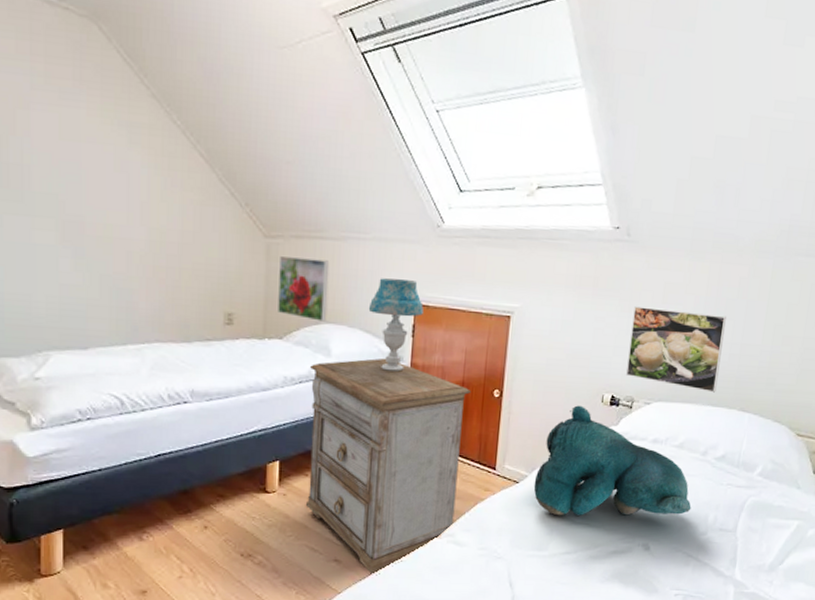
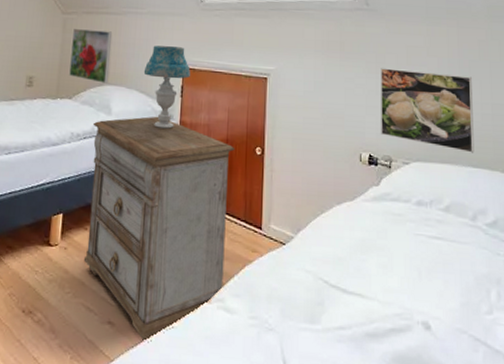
teddy bear: present [533,405,692,516] -> none [300,164,470,289]

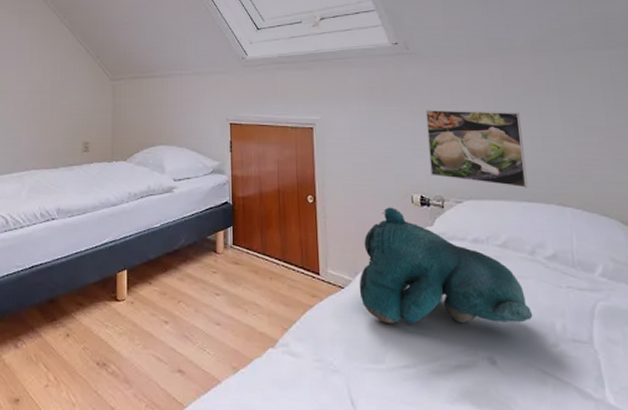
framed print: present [69,28,113,83] -> none [122,93,160,144]
nightstand: present [83,116,235,343] -> none [149,172,287,389]
table lamp: present [143,45,190,129] -> none [192,104,238,183]
teddy bear: none [300,164,470,289] -> present [359,207,533,324]

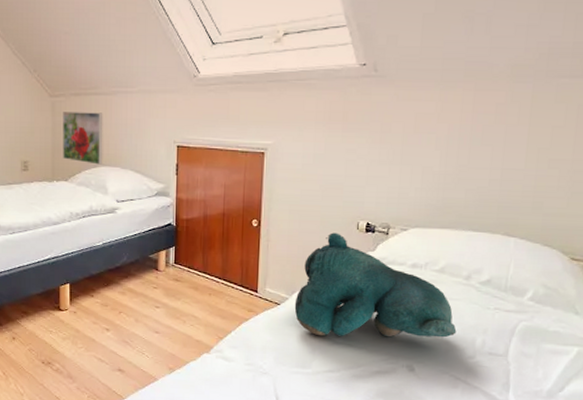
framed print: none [122,93,160,144] -> present [63,111,103,165]
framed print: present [426,109,528,188] -> none [379,136,484,218]

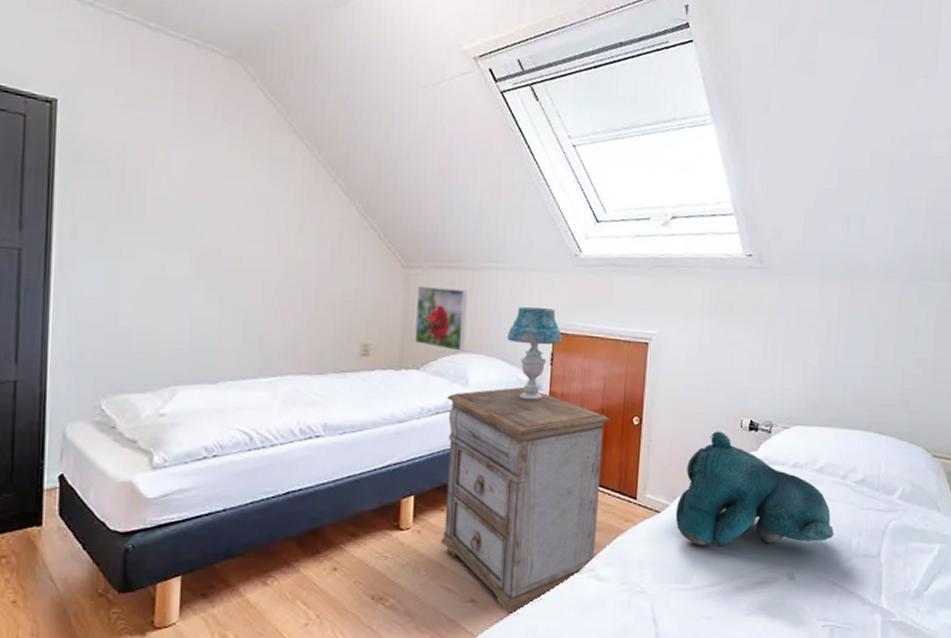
nightstand: none [91,194,232,385] -> present [440,386,611,616]
table lamp: none [137,125,185,205] -> present [506,307,562,400]

